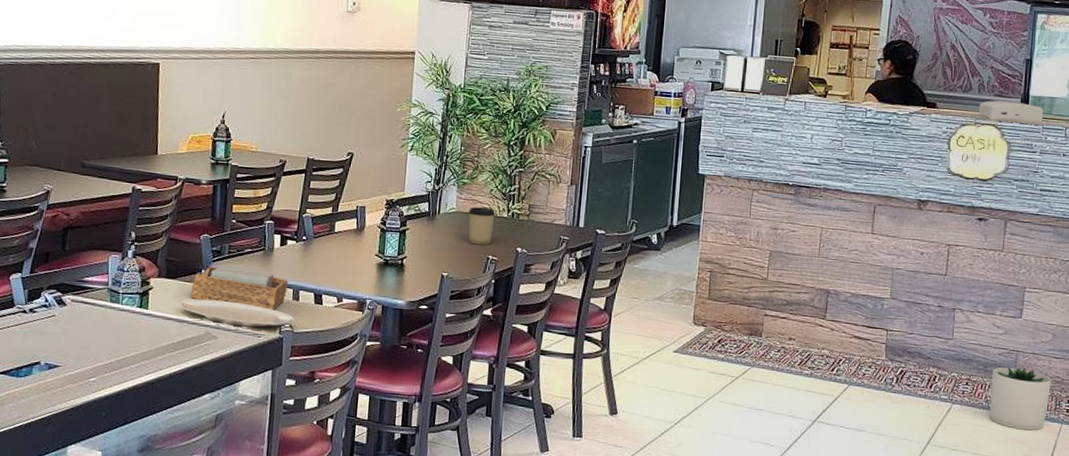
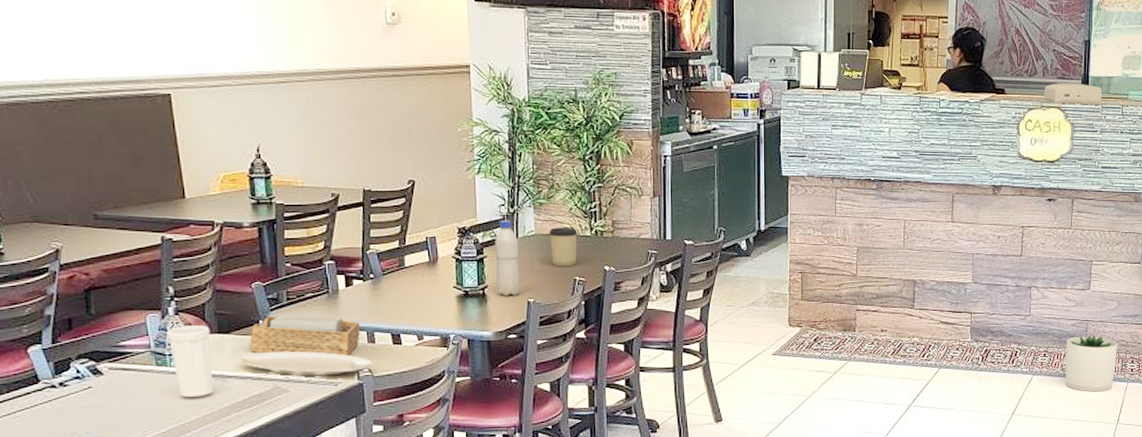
cup: none [123,268,160,335] -> present [166,326,214,398]
water bottle: none [414,196,440,269] -> present [495,220,522,297]

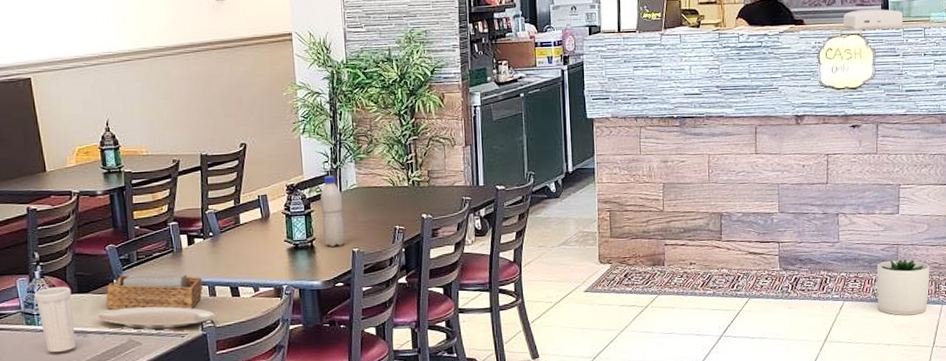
cup: present [549,228,578,267] -> none [369,179,397,218]

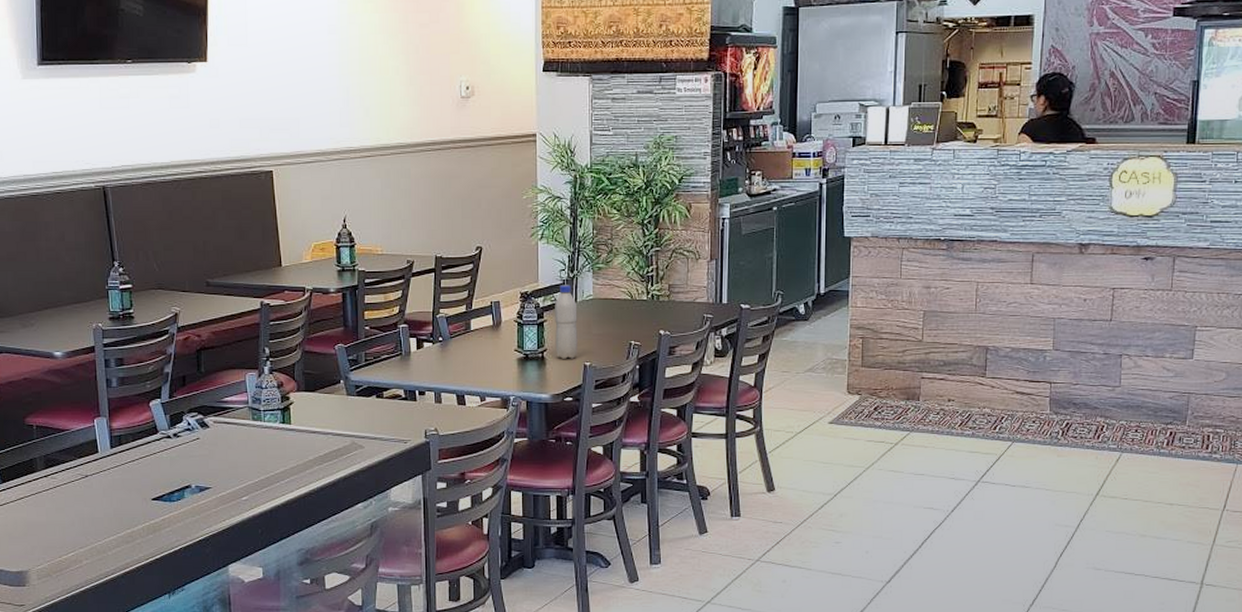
cup: present [34,286,76,353] -> none [262,384,300,451]
plate: present [97,306,214,329] -> none [323,409,439,434]
napkin holder: present [106,272,203,310] -> none [332,375,428,415]
tissue dispenser: present [843,8,904,30] -> none [1141,128,1214,151]
planter: present [876,259,930,316] -> none [1160,410,1226,473]

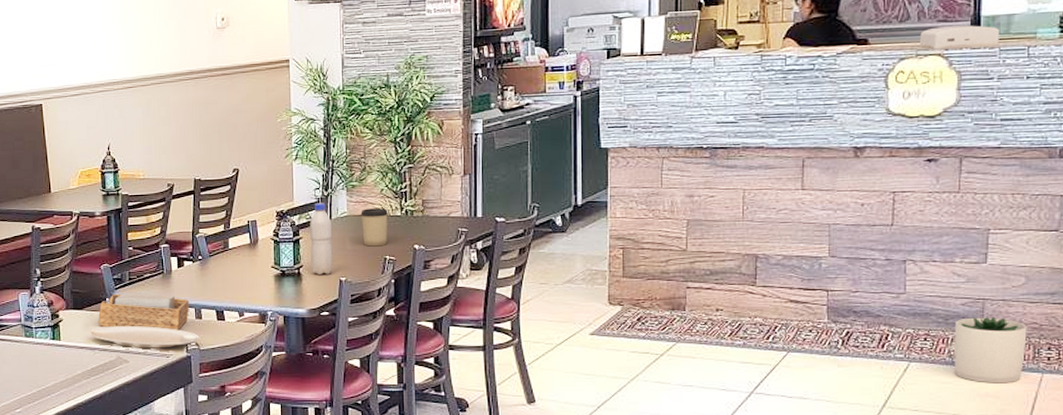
plate: none [323,409,439,434] -> present [90,325,199,348]
napkin holder: none [332,375,428,415] -> present [98,293,189,331]
cup: none [606,292,634,331] -> present [360,208,388,247]
tissue dispenser: none [1141,128,1214,151] -> present [919,24,1000,50]
planter: none [1160,410,1226,473] -> present [953,317,1027,383]

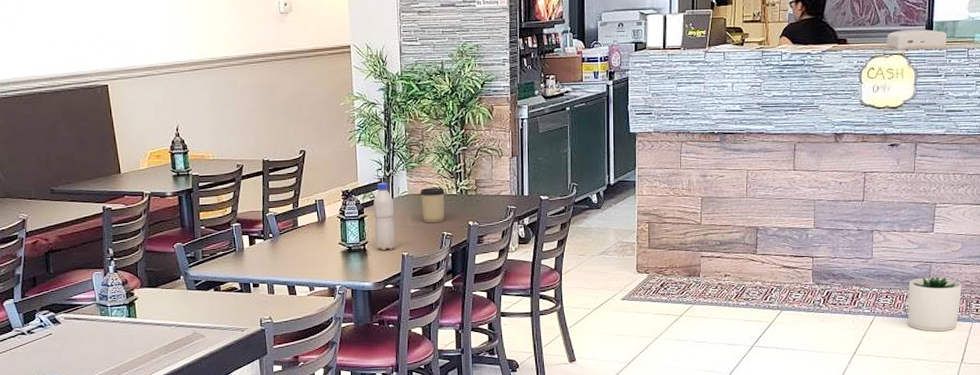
plate: present [90,325,199,348] -> none [165,301,272,323]
napkin holder: present [98,293,189,331] -> none [173,270,262,306]

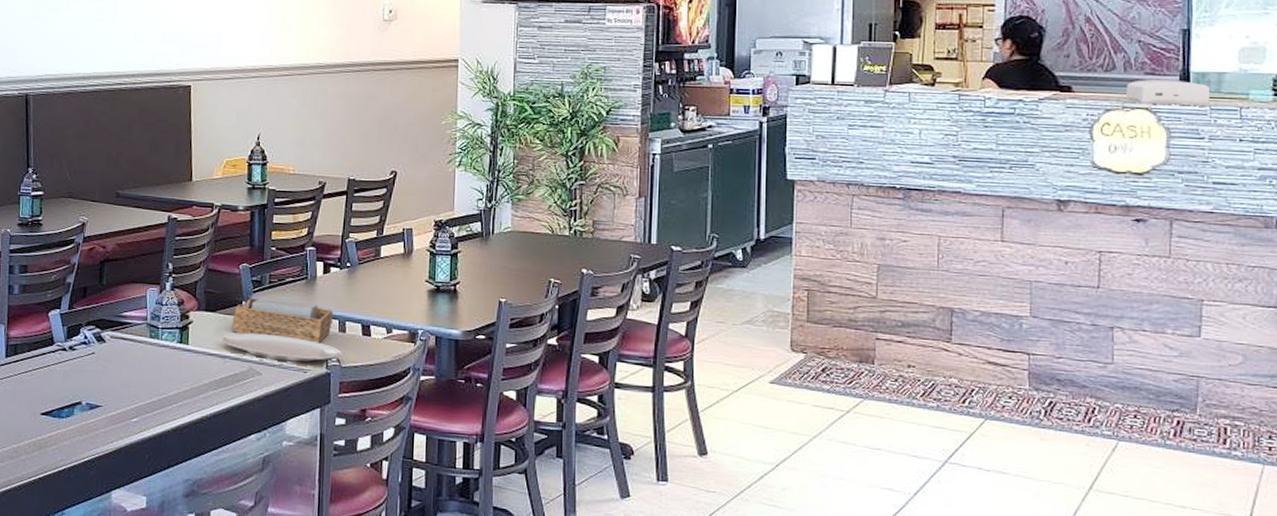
plate: none [165,301,272,323] -> present [221,332,341,362]
napkin holder: none [173,270,262,306] -> present [232,297,333,344]
water bottle: present [373,182,397,251] -> none [468,215,494,295]
cup: present [420,188,445,224] -> none [525,225,555,268]
planter: present [907,277,962,332] -> none [1165,396,1246,473]

